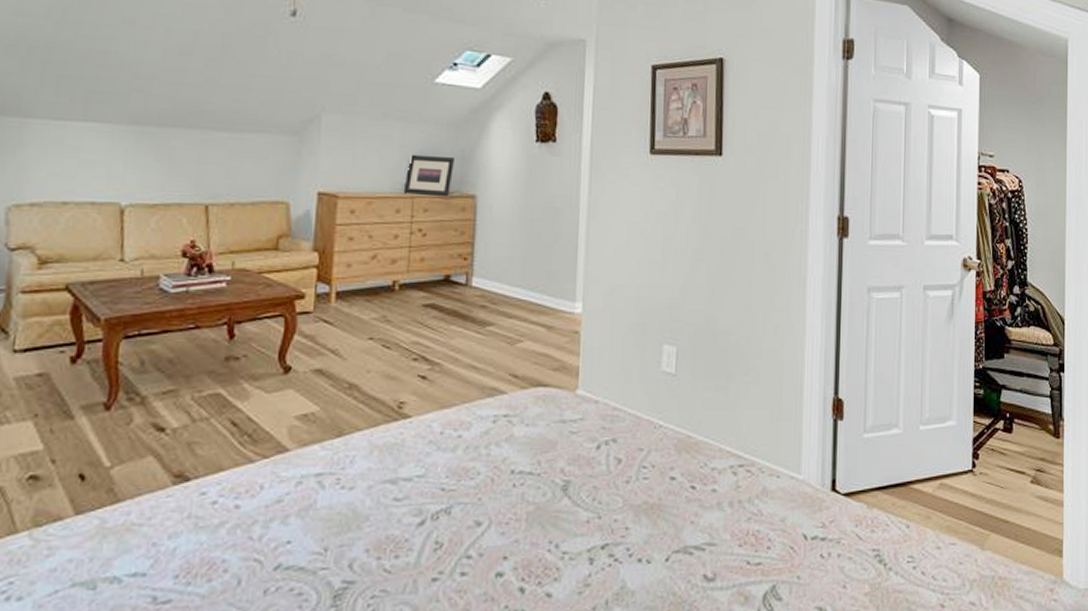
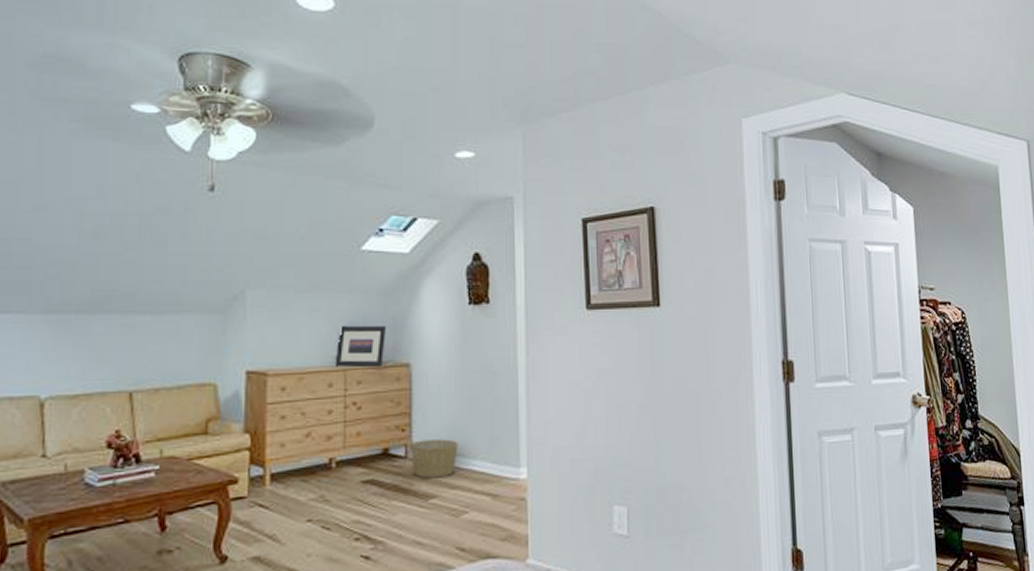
basket: none [470,269,518,307] -> present [409,439,458,479]

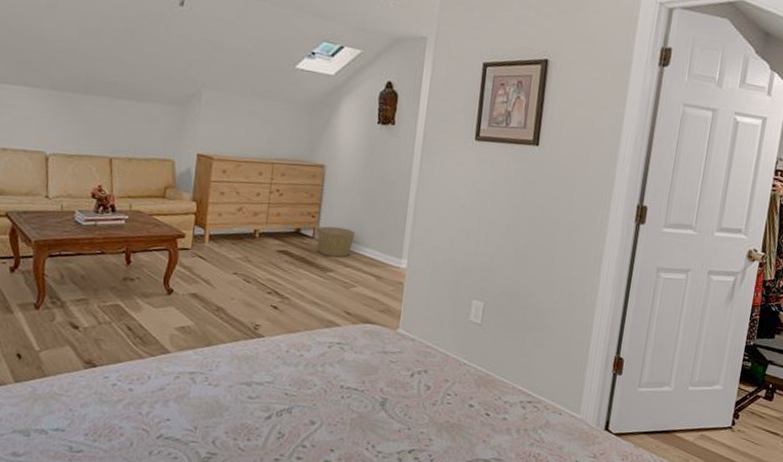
picture frame: present [335,326,386,368] -> none [265,129,308,165]

